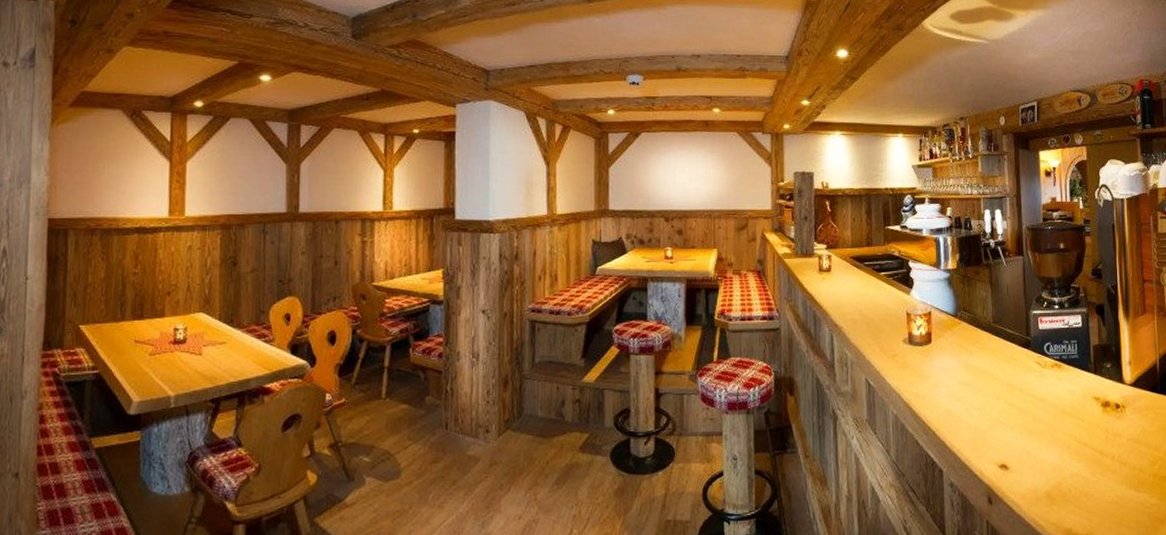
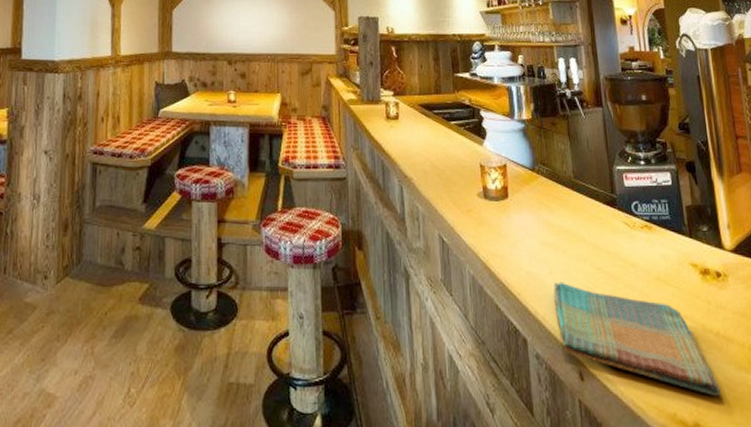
dish towel: none [969,417,1112,512] -> present [553,282,721,396]

